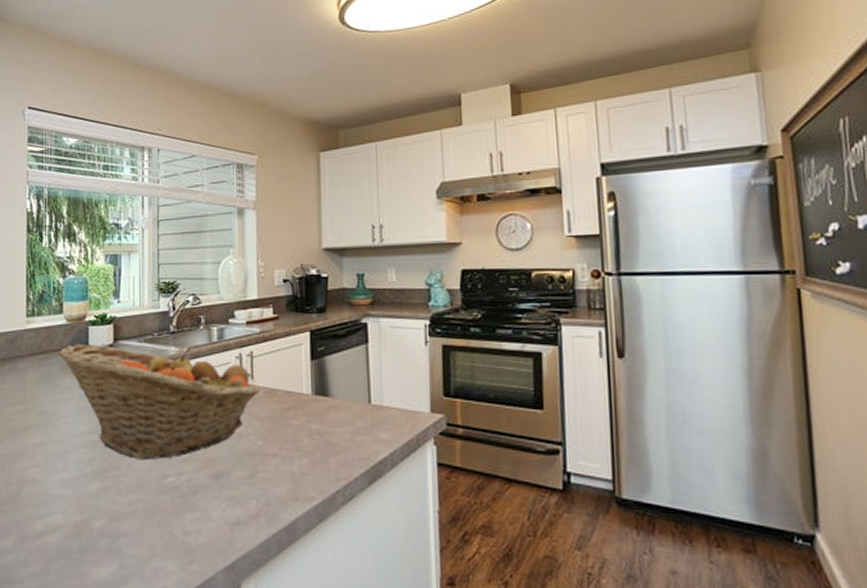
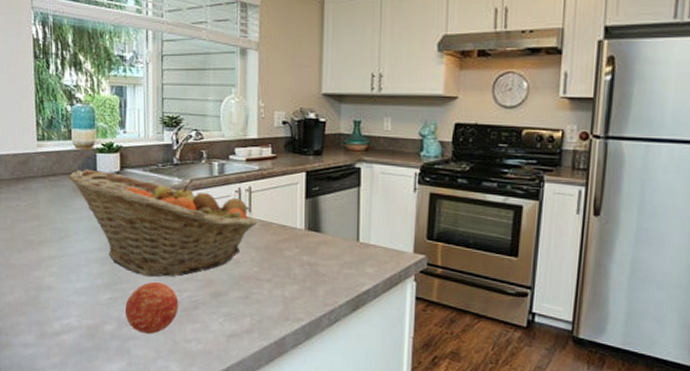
apple: none [116,465,177,529] -> present [124,281,179,334]

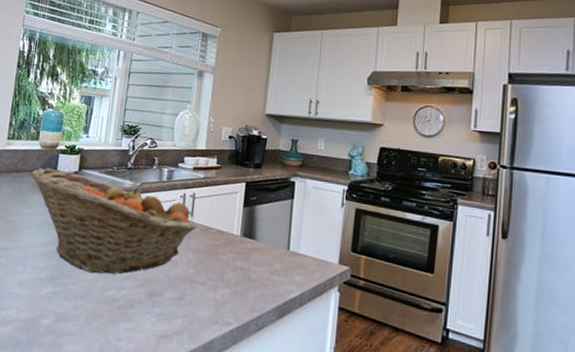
apple: present [124,281,179,334] -> none [63,278,116,331]

